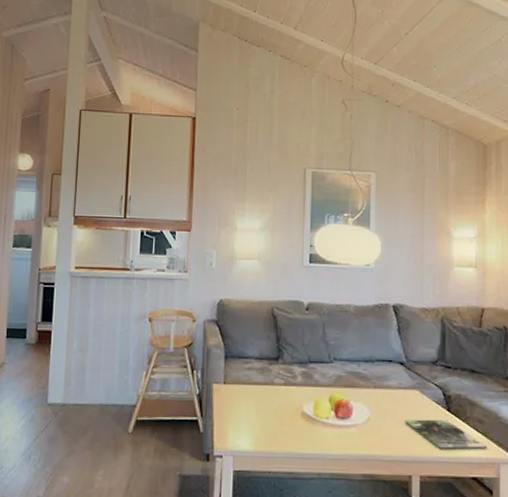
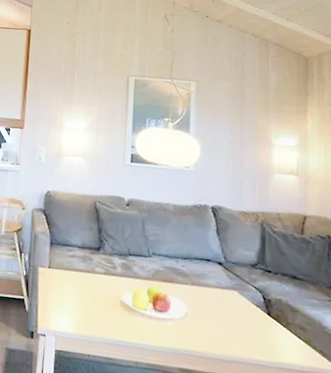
magazine: present [405,419,487,450] -> none [223,319,310,358]

